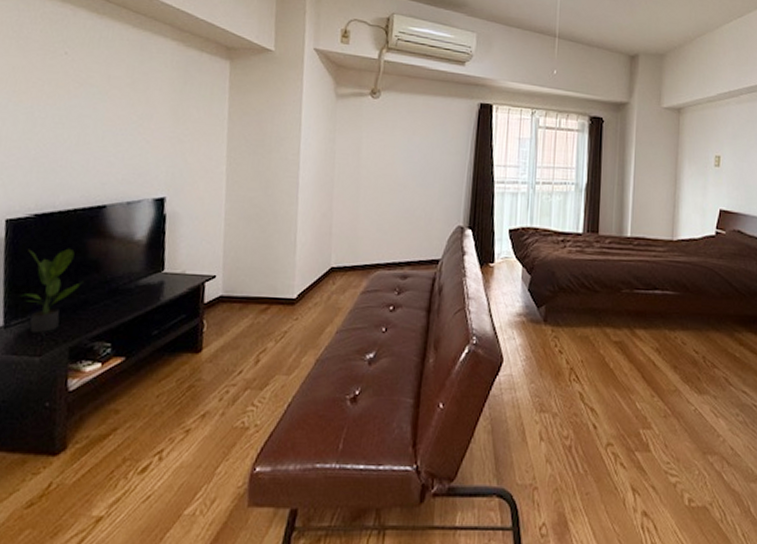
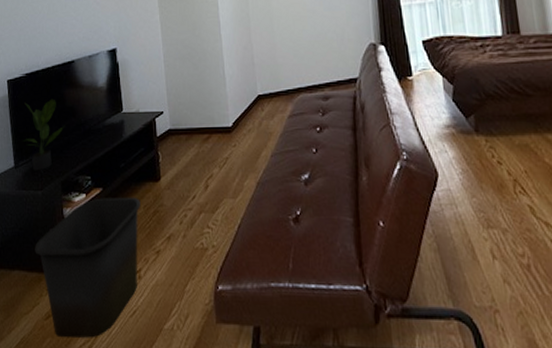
waste bin: none [21,368,173,529] -> present [35,197,140,338]

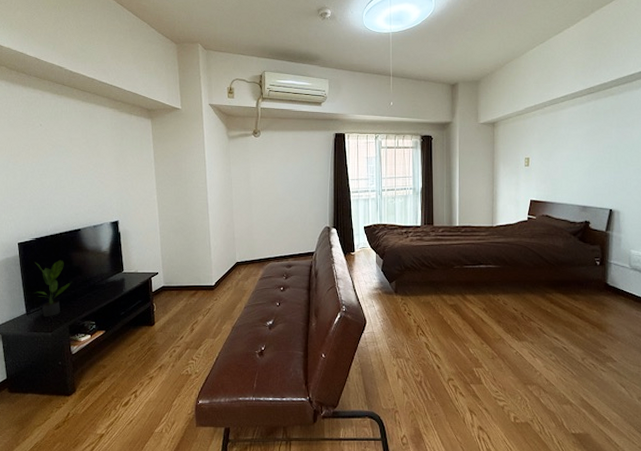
waste bin: present [35,197,140,338] -> none [46,337,137,442]

